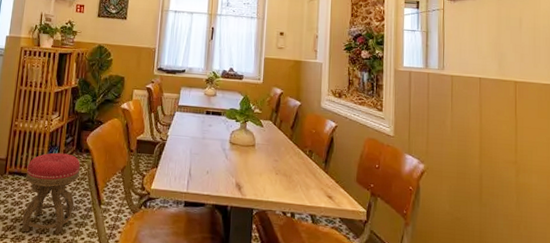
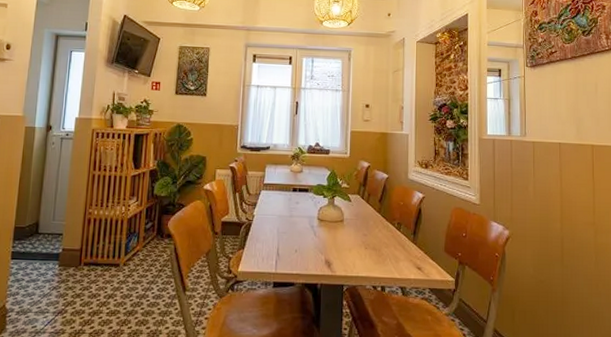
stool: present [22,152,80,234] -> none [100,239,162,326]

